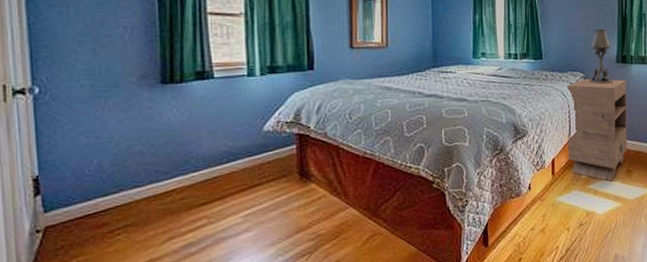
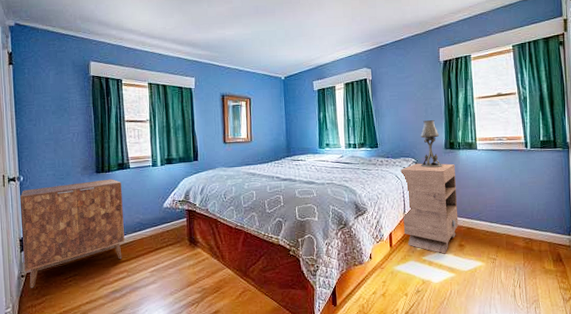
cabinet: none [34,92,205,248] -> present [20,179,125,289]

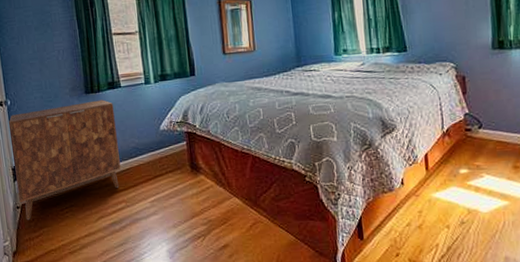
nightstand: present [400,163,459,254] -> none [436,67,512,178]
table lamp: present [421,120,443,168] -> none [460,14,491,74]

